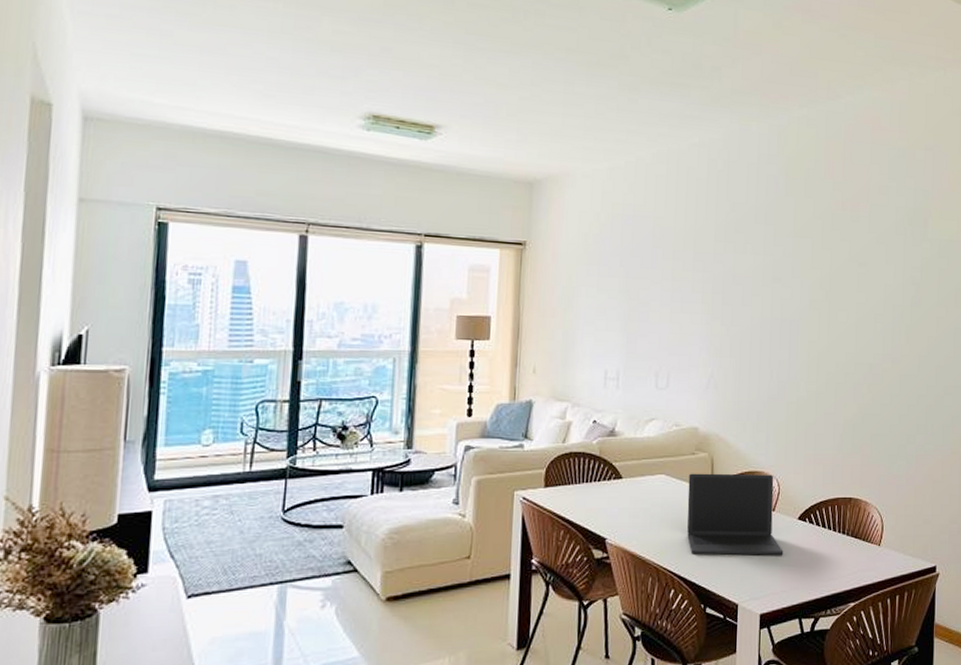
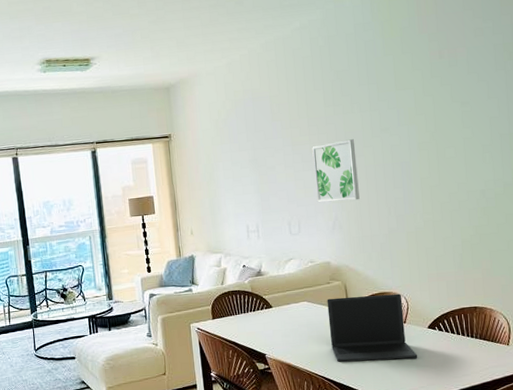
wall art: none [692,283,743,357] -> present [312,139,360,203]

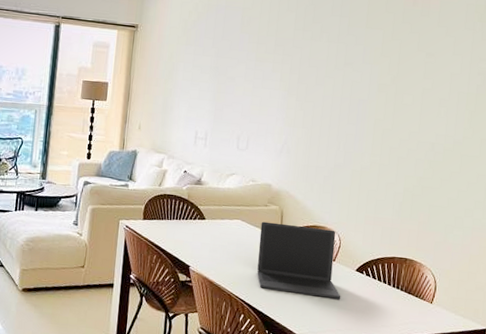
wall art: present [312,139,360,203] -> none [270,66,317,128]

